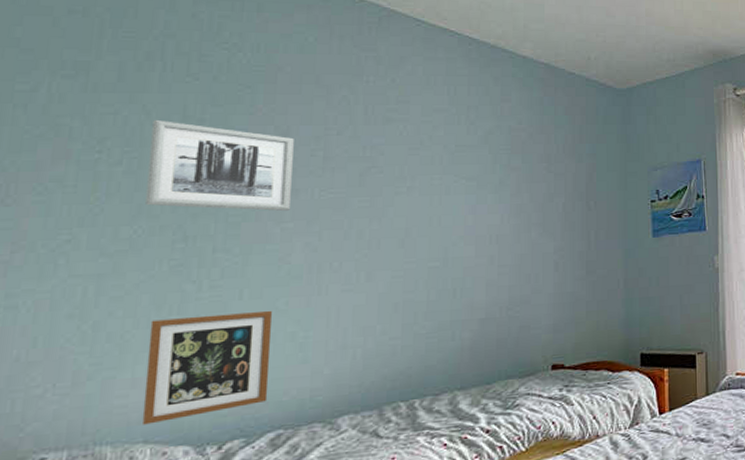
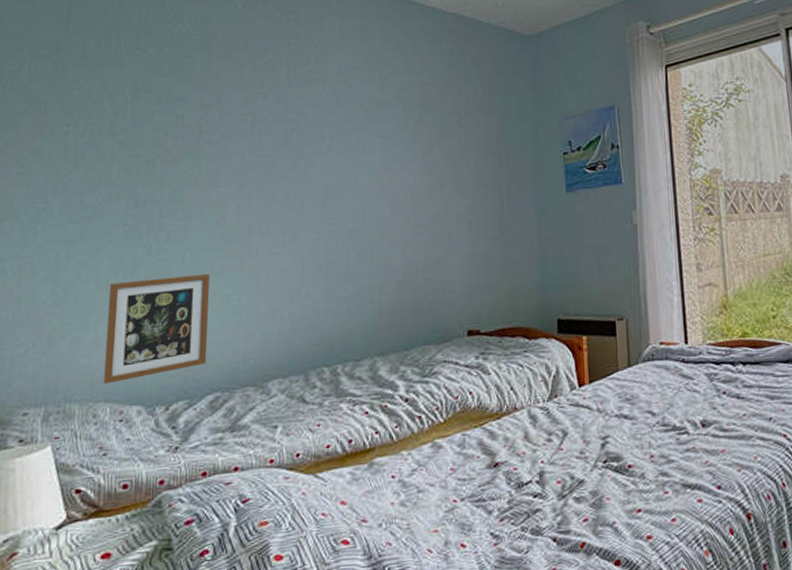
wall art: present [145,119,294,212] -> none [104,92,226,176]

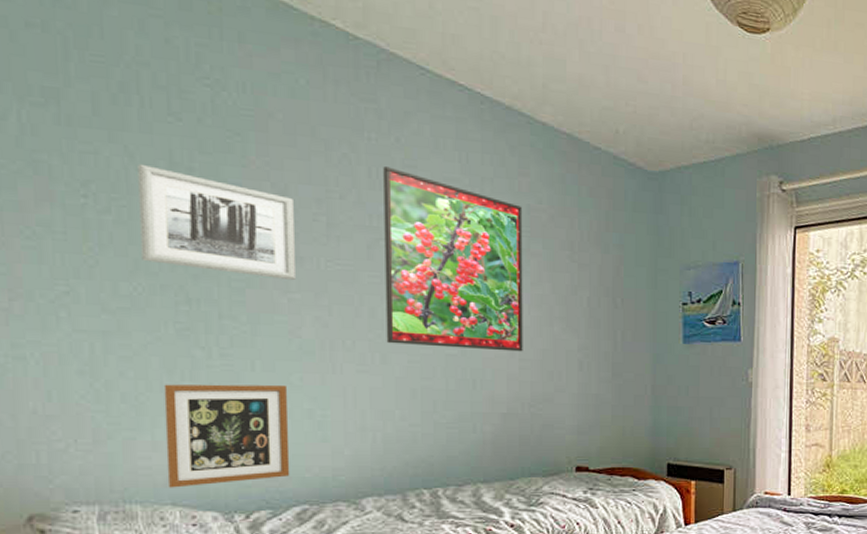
wall art: none [104,92,226,176] -> present [138,163,295,281]
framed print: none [296,65,416,224] -> present [383,167,523,352]

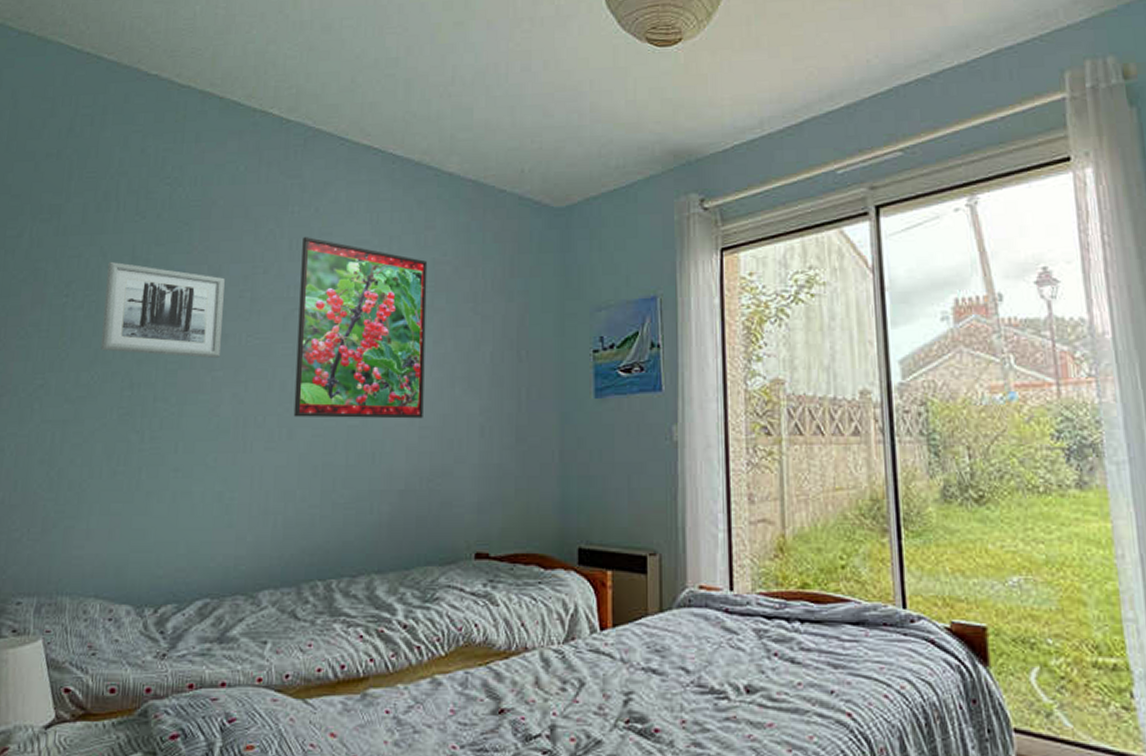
picture frame: present [163,384,290,488] -> none [93,466,203,579]

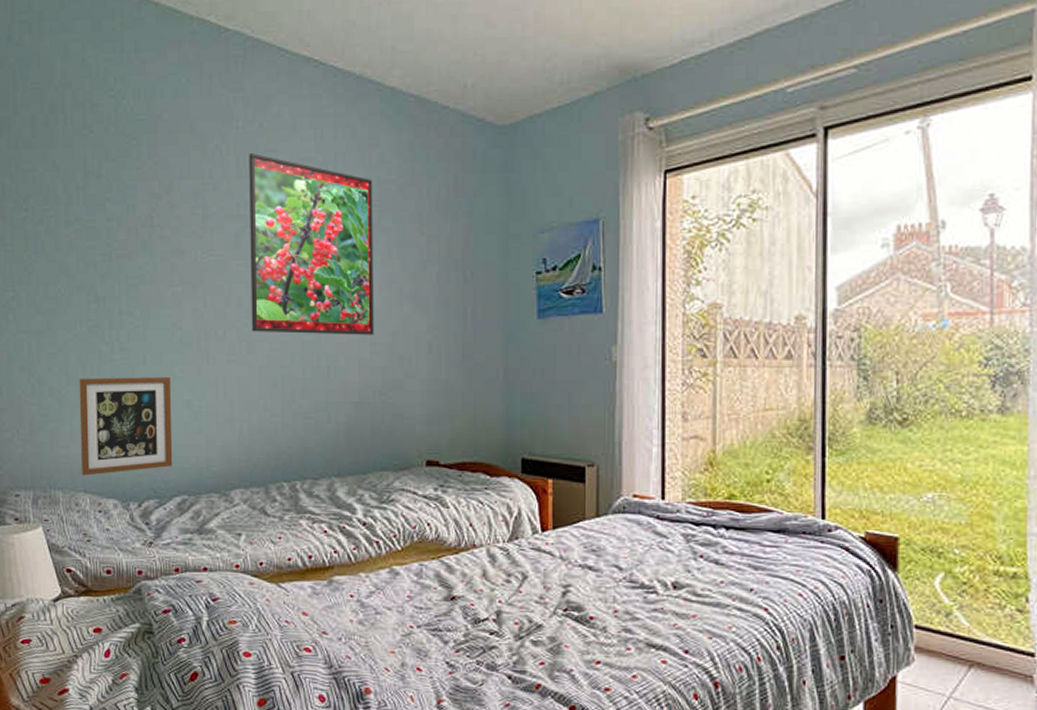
picture frame: none [93,466,203,579] -> present [79,376,173,476]
wall art: present [101,261,225,359] -> none [62,176,177,275]

